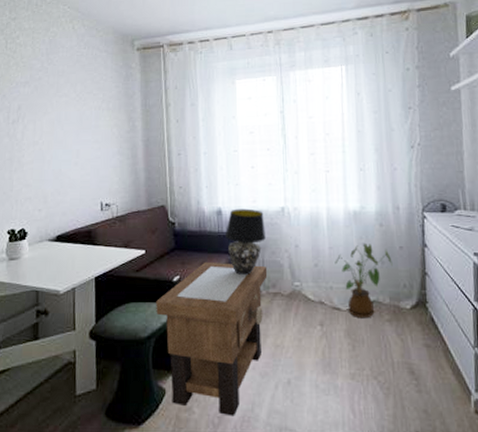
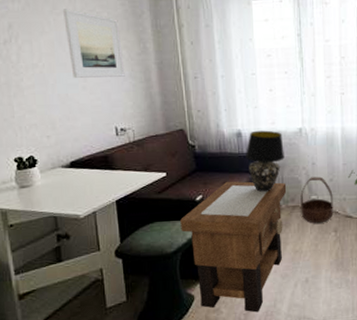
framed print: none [65,91,114,154] -> present [63,9,125,78]
basket: none [282,261,319,314] -> present [300,176,334,224]

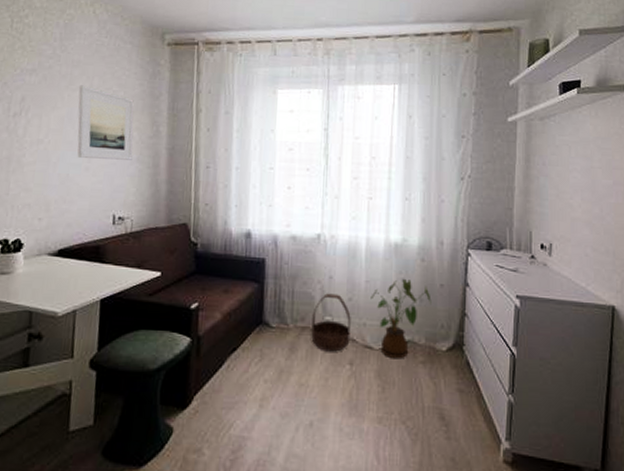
side table: present [180,181,287,313] -> none [168,289,297,460]
table lamp: present [245,130,284,192] -> none [252,232,298,306]

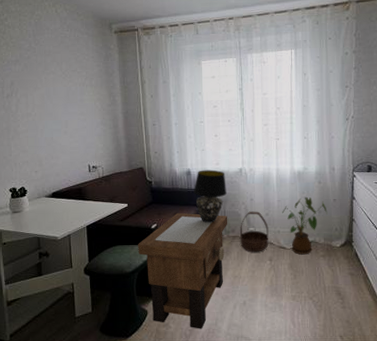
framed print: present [77,85,134,160] -> none [52,69,98,124]
side table: none [168,289,297,460] -> present [138,212,228,329]
table lamp: none [252,232,298,306] -> present [193,170,227,223]

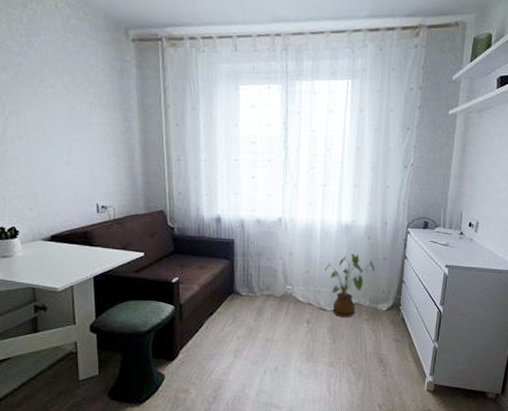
side table: present [138,212,228,329] -> none [155,265,263,396]
table lamp: present [193,170,227,223] -> none [223,217,262,278]
basket: present [240,211,269,253] -> none [275,267,308,314]

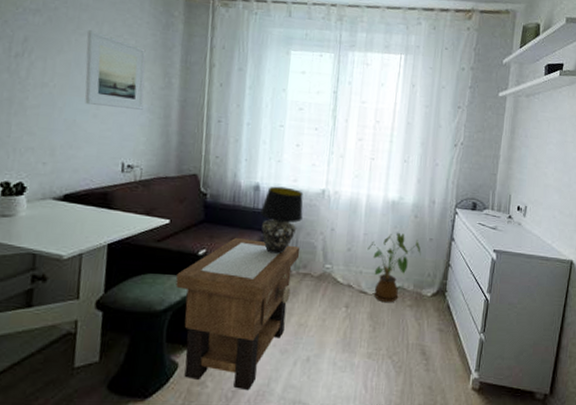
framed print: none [51,82,109,154] -> present [85,30,146,110]
side table: none [155,265,263,396] -> present [175,237,301,391]
table lamp: none [223,217,262,278] -> present [259,186,303,254]

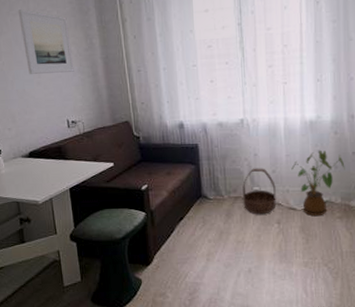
side table: present [175,237,301,391] -> none [127,171,229,299]
table lamp: present [259,186,303,254] -> none [187,121,226,182]
basket: none [312,244,349,296] -> present [242,168,276,215]

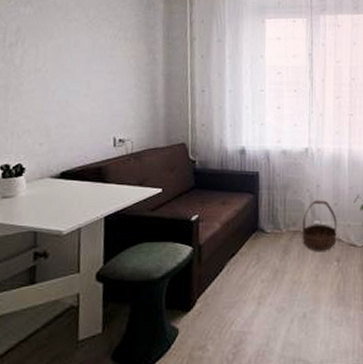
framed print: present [18,9,74,74] -> none [74,16,131,86]

